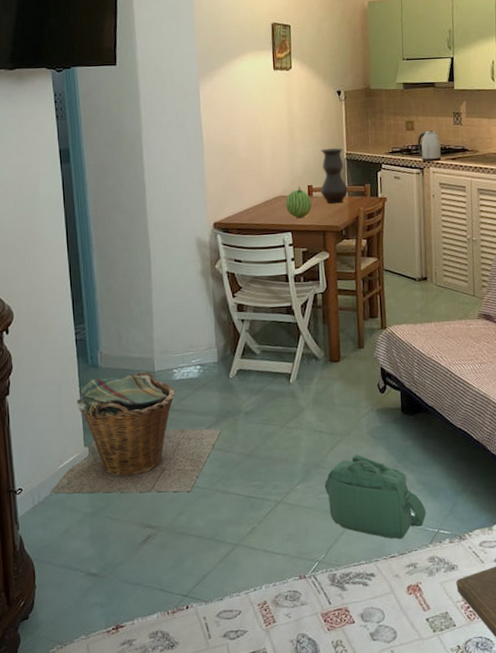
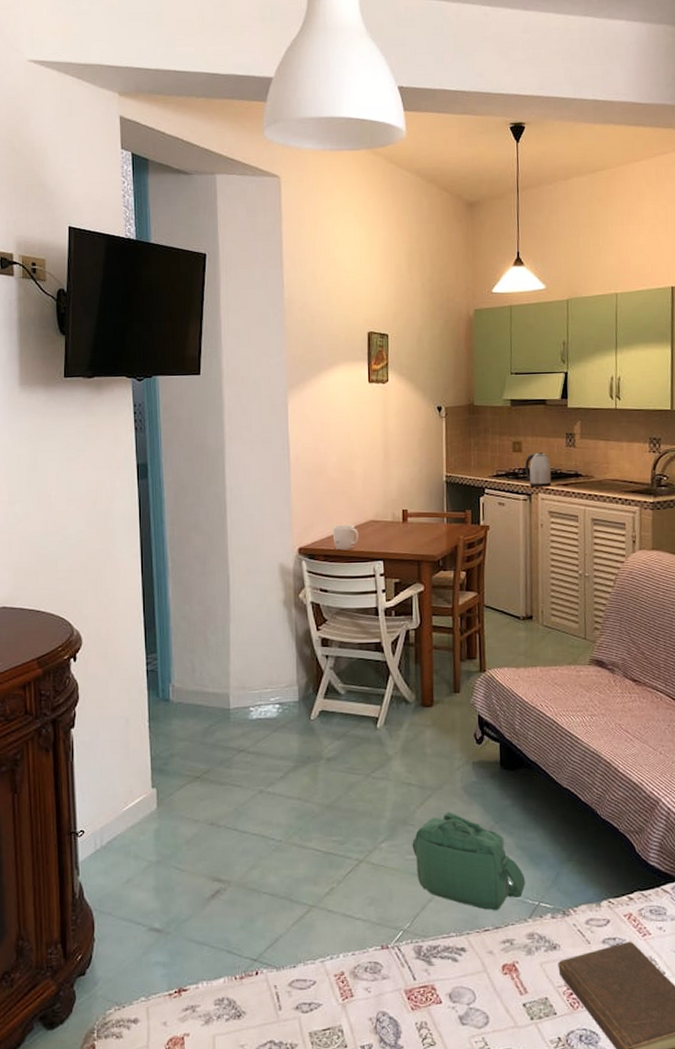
laundry basket: present [50,371,222,494] -> none [113,707,301,844]
mug: none [244,200,269,224] -> present [332,524,359,551]
fruit: present [285,186,312,219] -> none [377,510,406,546]
vase: present [320,147,348,203] -> none [416,469,447,530]

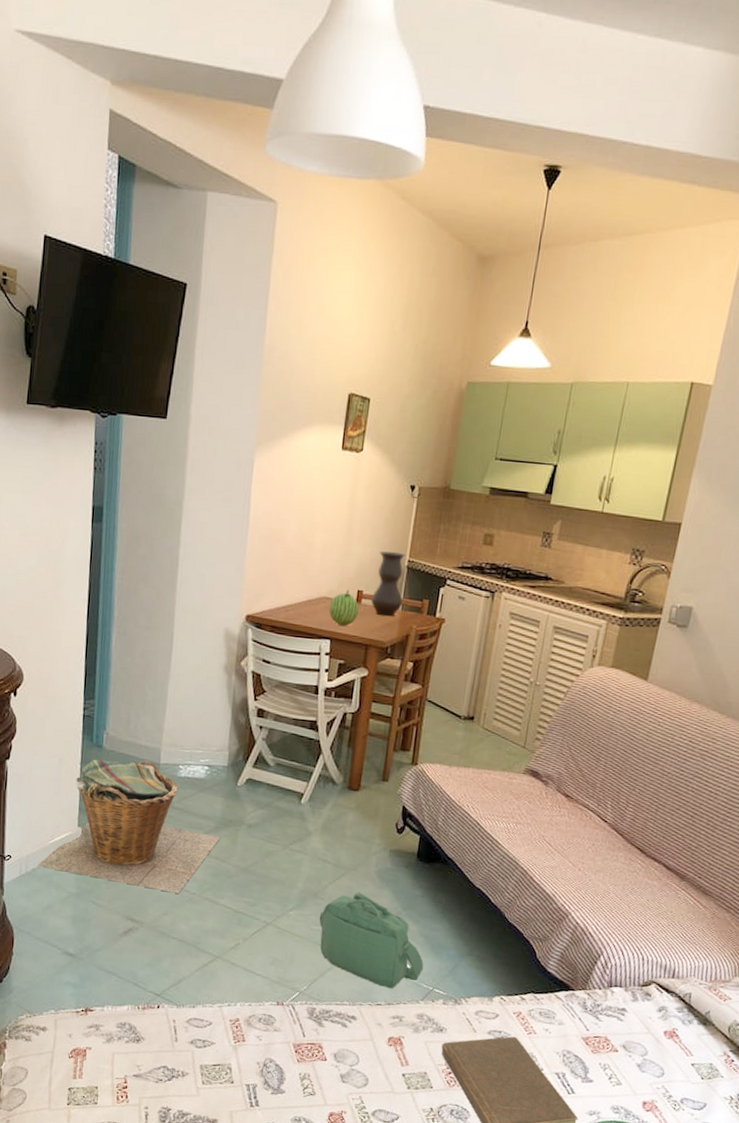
laundry basket: none [113,707,301,844] -> present [38,759,221,894]
mug: present [332,524,359,551] -> none [282,596,310,624]
fruit: none [377,510,406,546] -> present [328,589,359,627]
vase: none [416,469,447,530] -> present [371,550,407,616]
kettle: present [524,453,552,488] -> none [492,548,521,587]

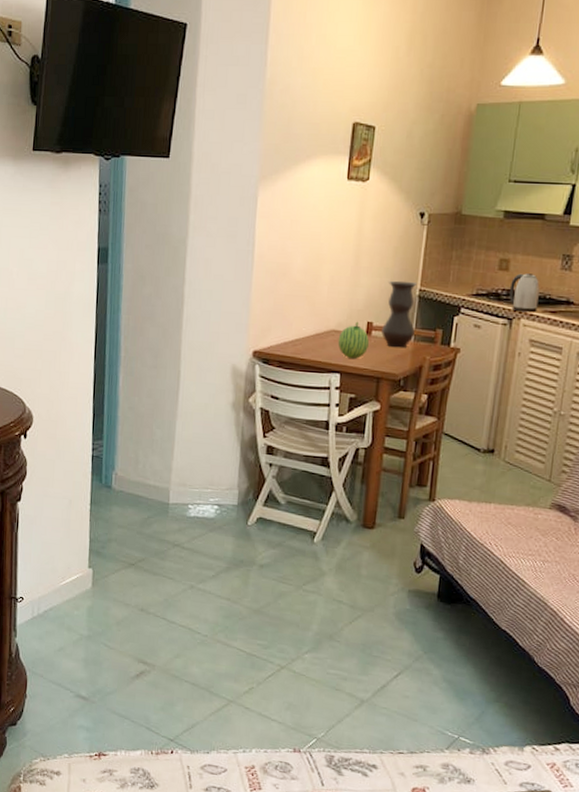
laundry basket: present [38,759,221,894] -> none [49,500,232,636]
shoulder bag: present [319,892,424,989] -> none [335,634,448,737]
kettle: none [492,548,521,587] -> present [509,273,540,313]

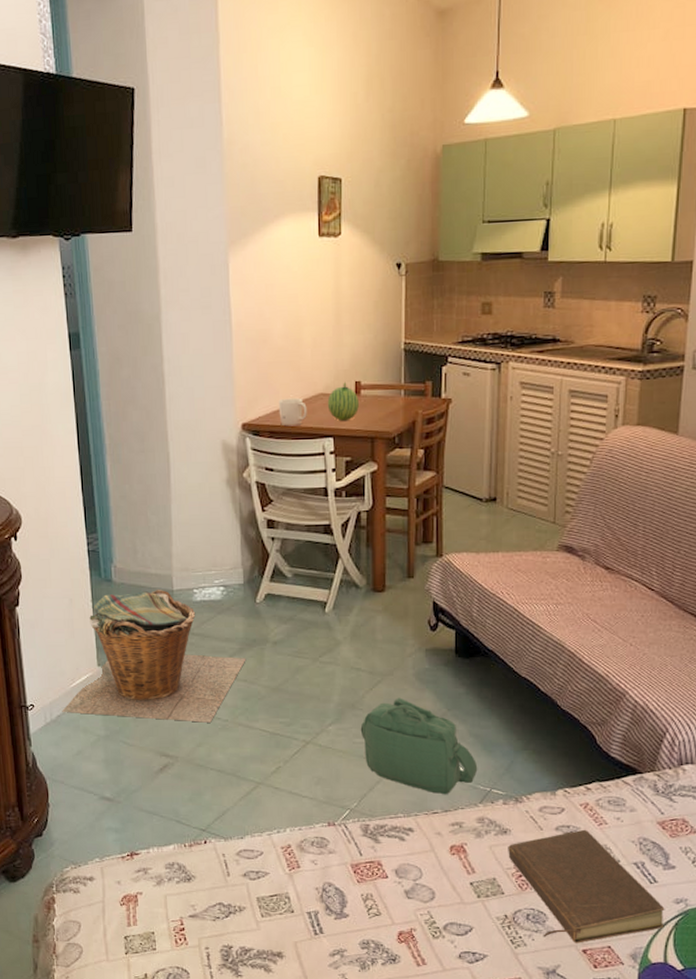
laundry basket: none [49,500,232,636] -> present [62,589,246,723]
mug: none [289,330,318,359] -> present [278,397,307,426]
shoulder bag: none [335,634,448,737] -> present [360,697,478,795]
vase: present [381,280,418,347] -> none [371,335,404,404]
kettle: present [509,273,540,313] -> none [494,315,525,355]

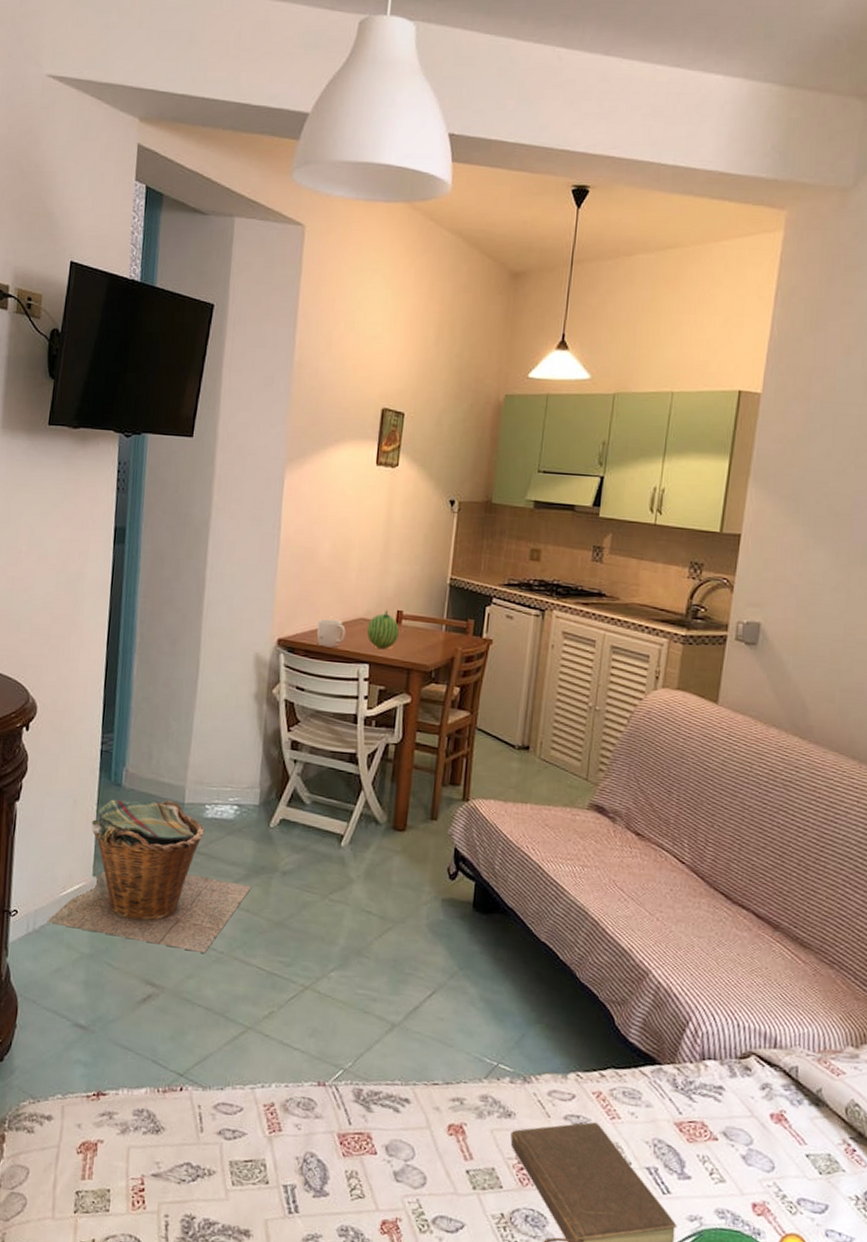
shoulder bag: present [360,697,478,795] -> none [364,948,486,1065]

